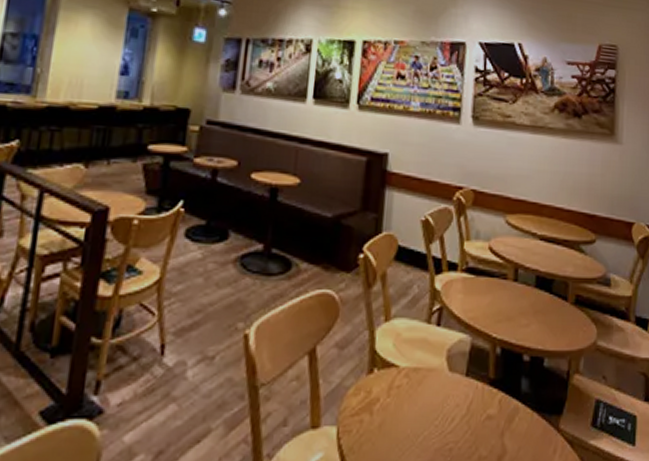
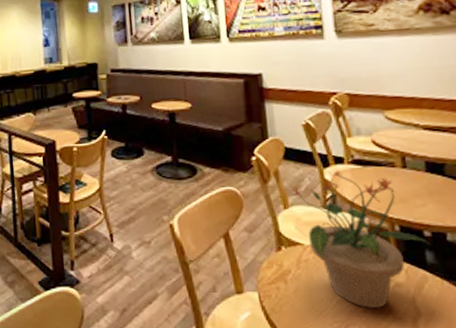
potted plant: none [394,278,527,446] -> present [290,170,429,308]

